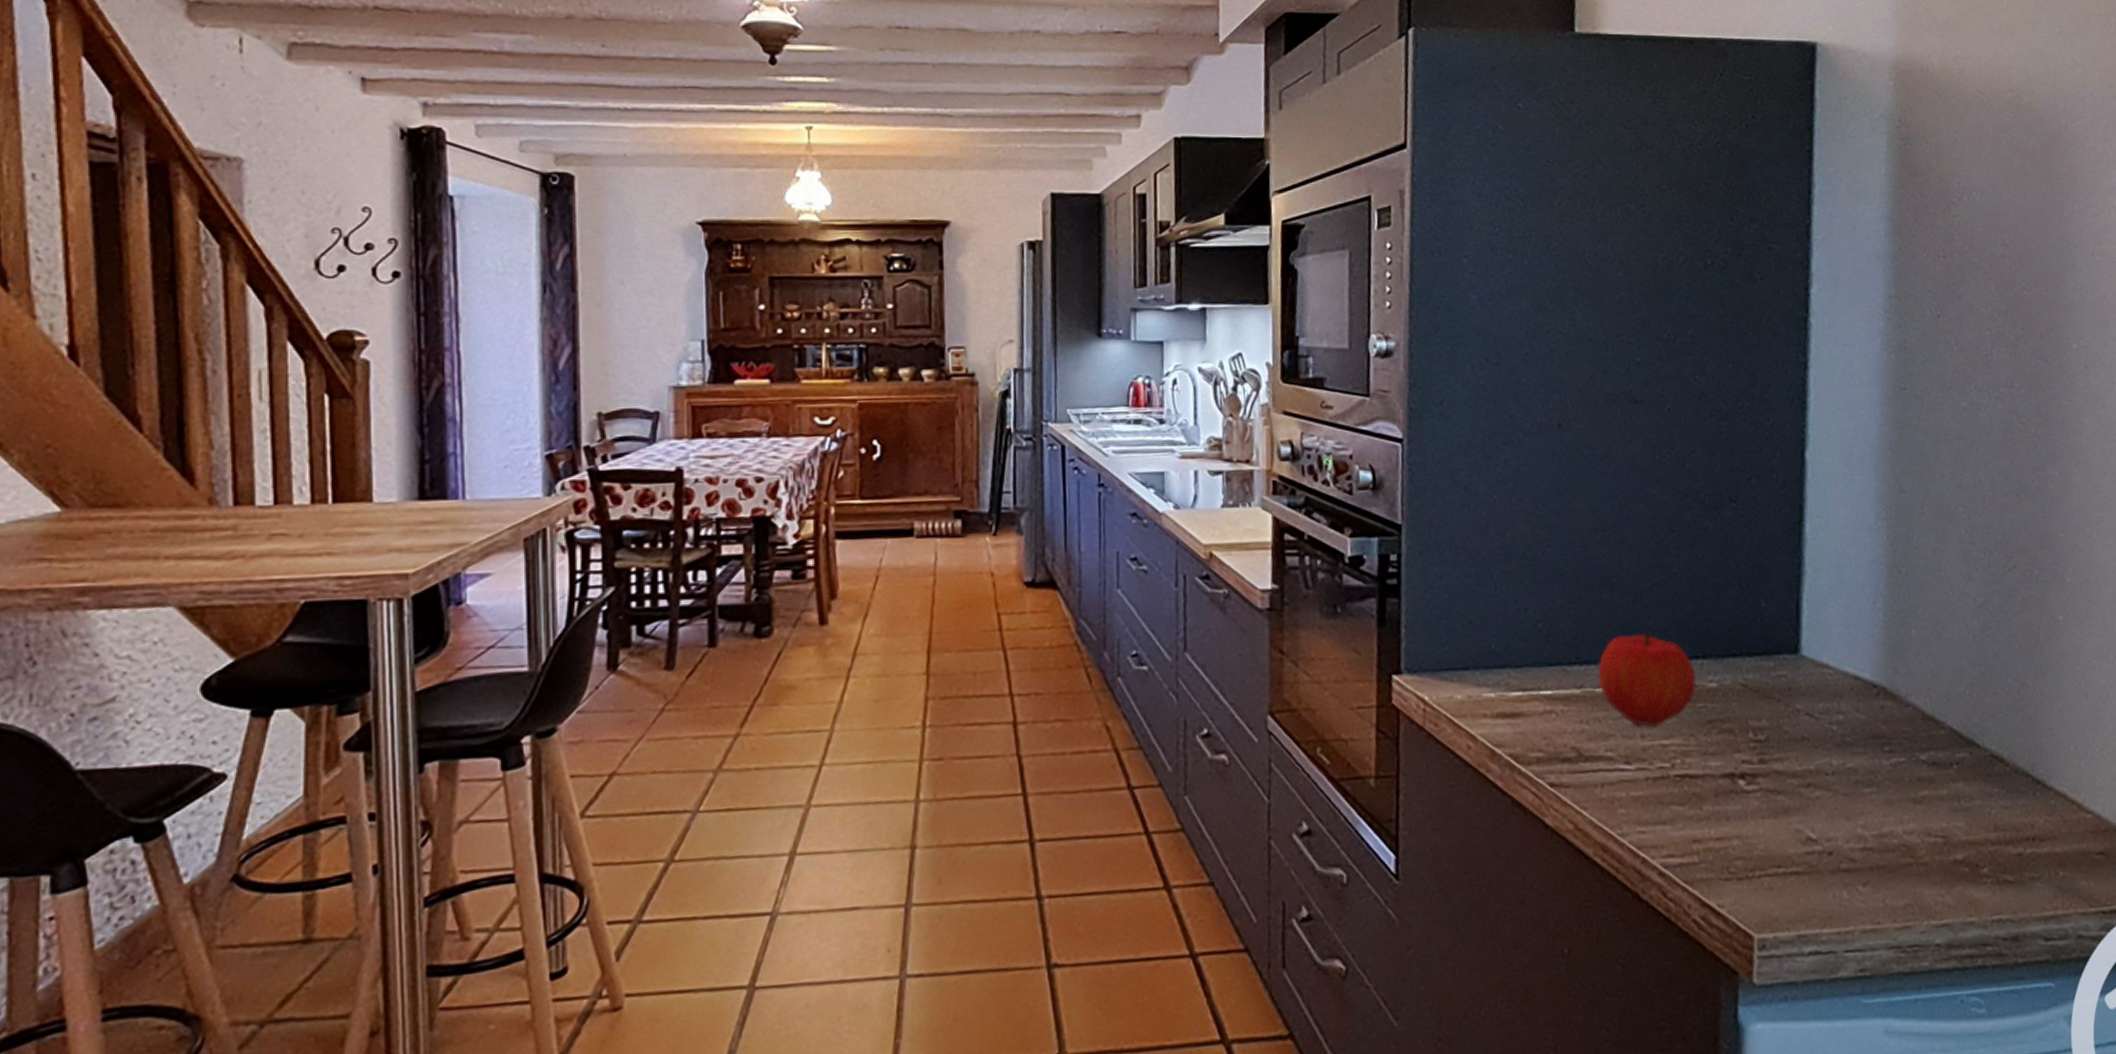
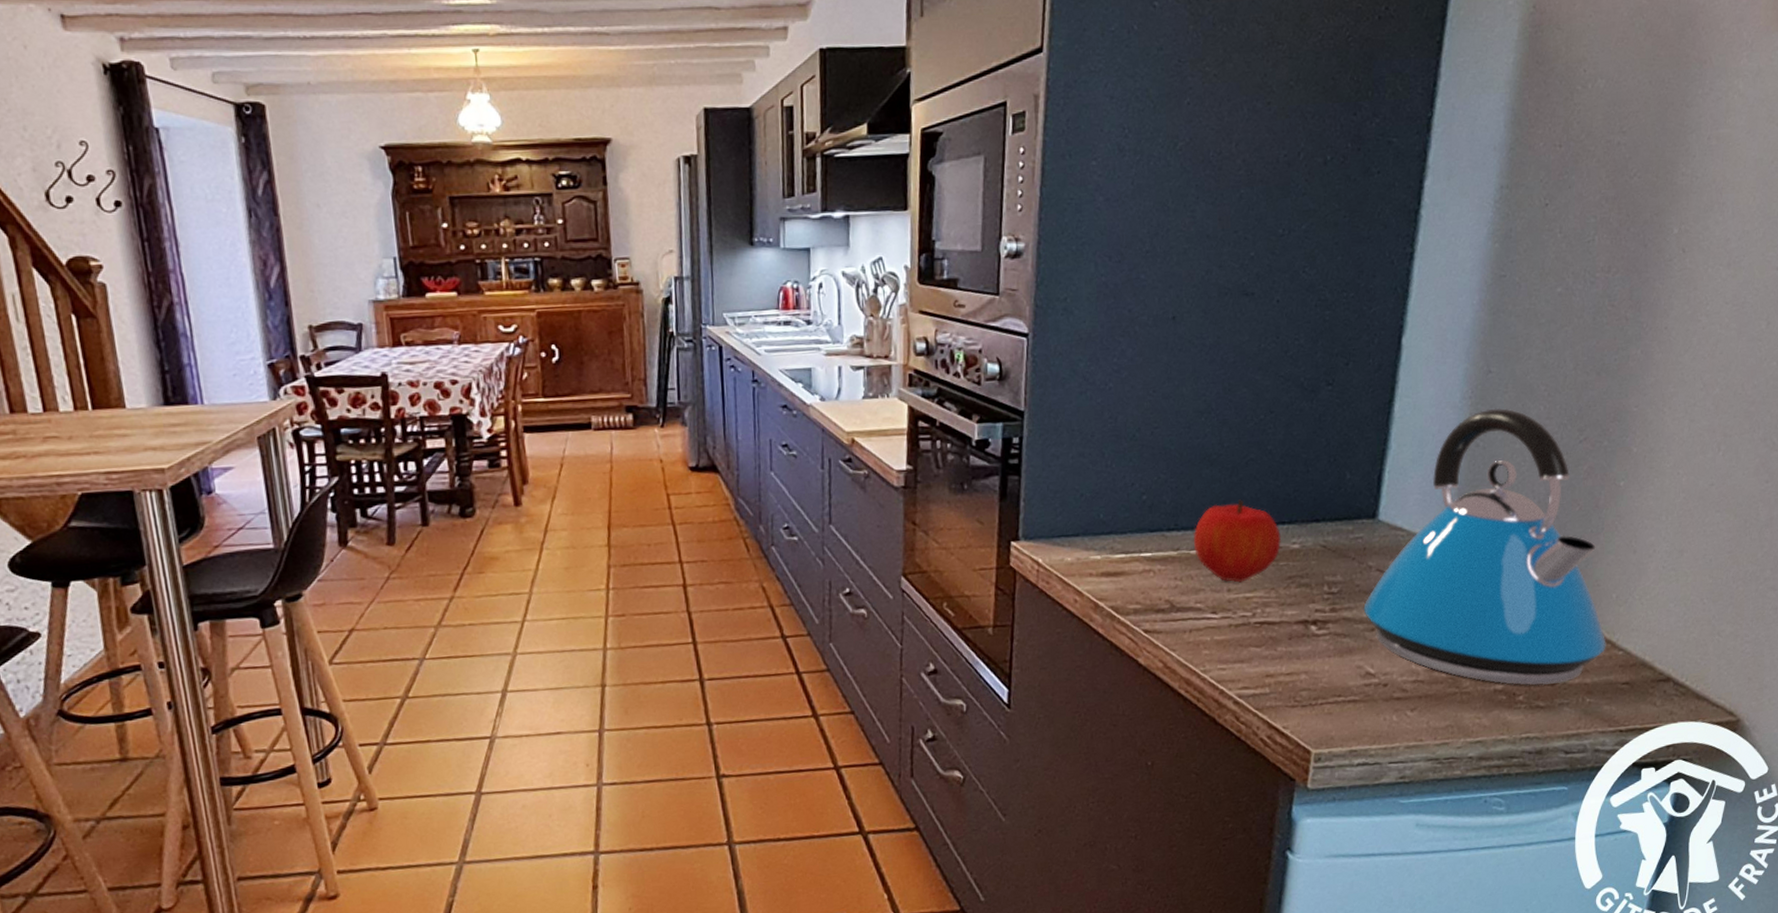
kettle: none [1795,530,2072,856] -> present [1363,407,1606,686]

